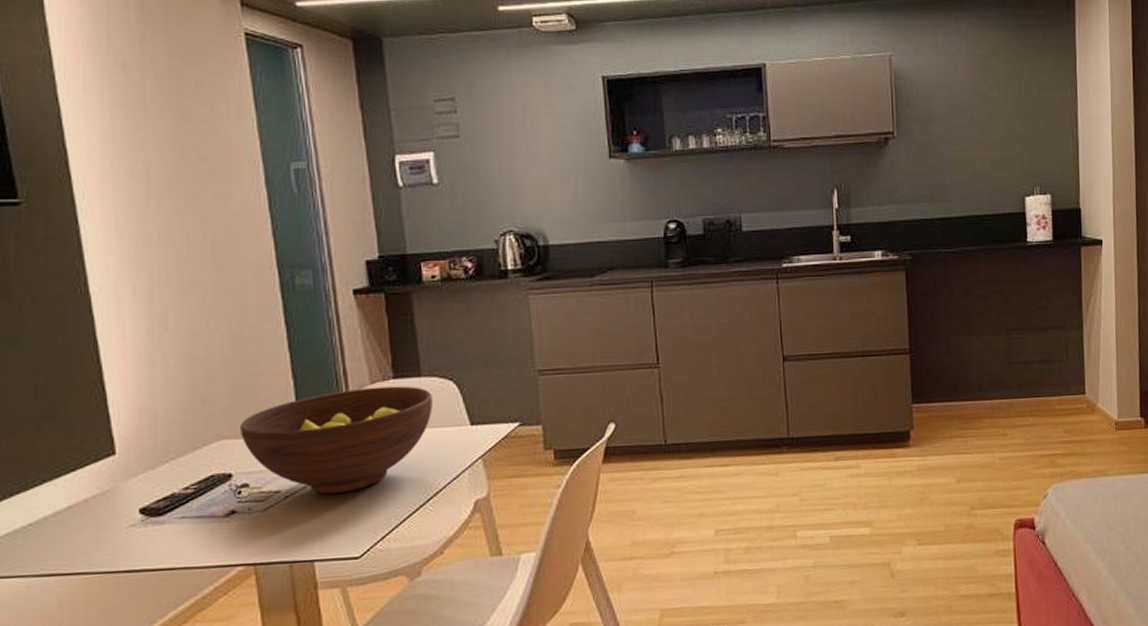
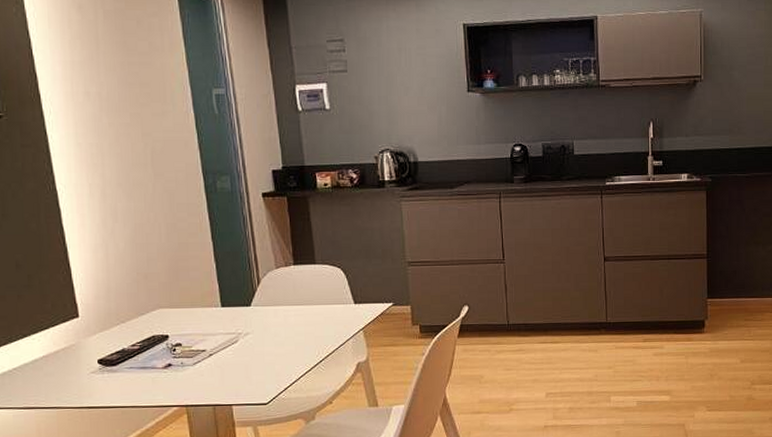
fruit bowl: present [240,386,433,494] -> none [175,271,324,354]

